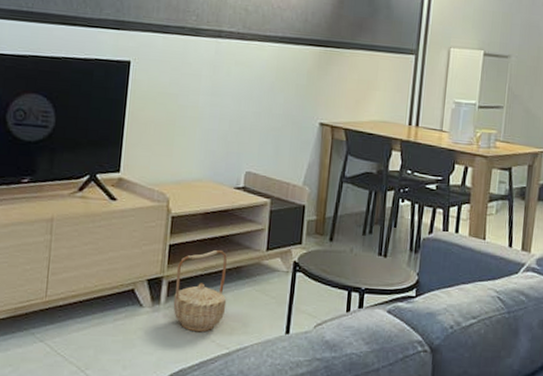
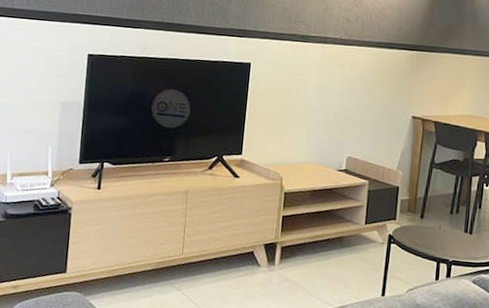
basket: present [173,250,227,333] -> none [285,222,331,291]

